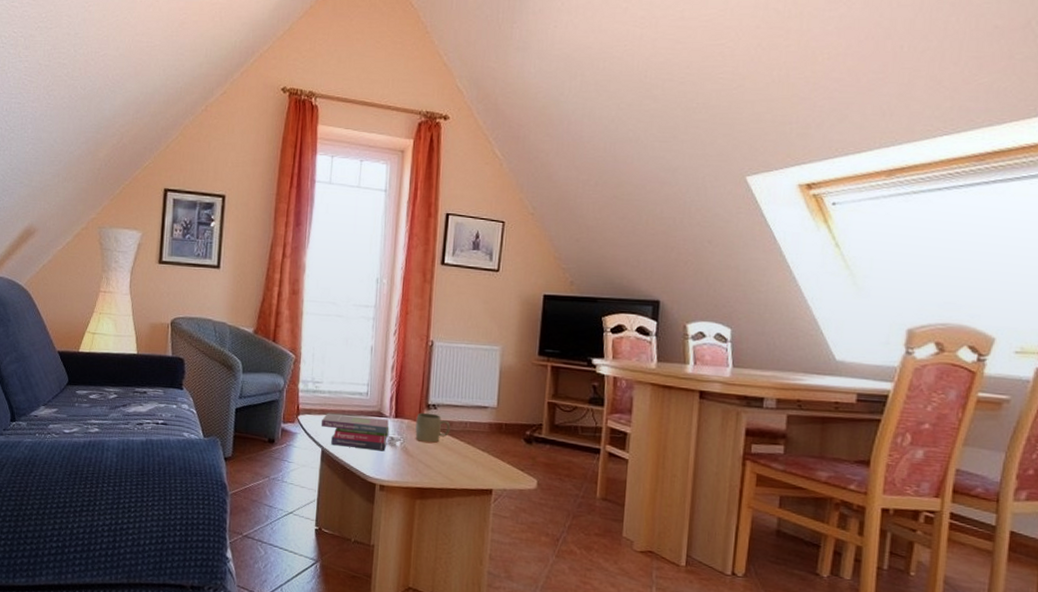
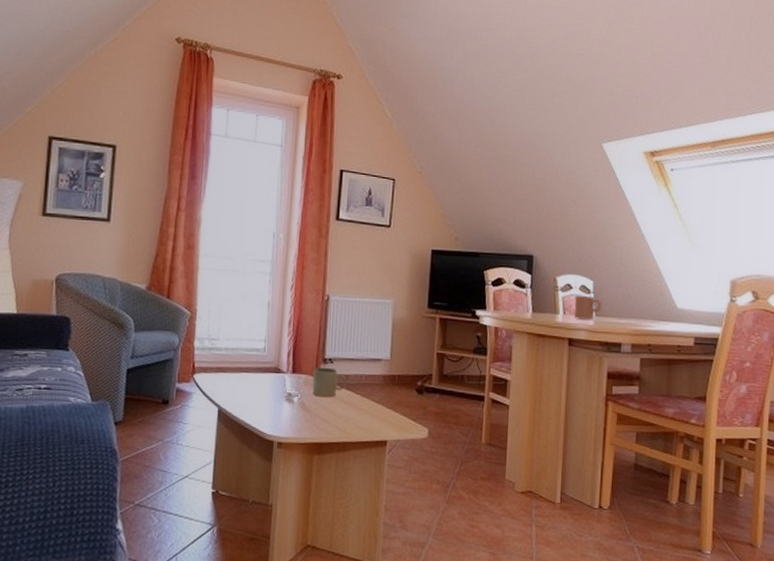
books: present [321,413,390,451] -> none [218,370,287,408]
cup: none [706,344,742,372] -> present [574,295,602,320]

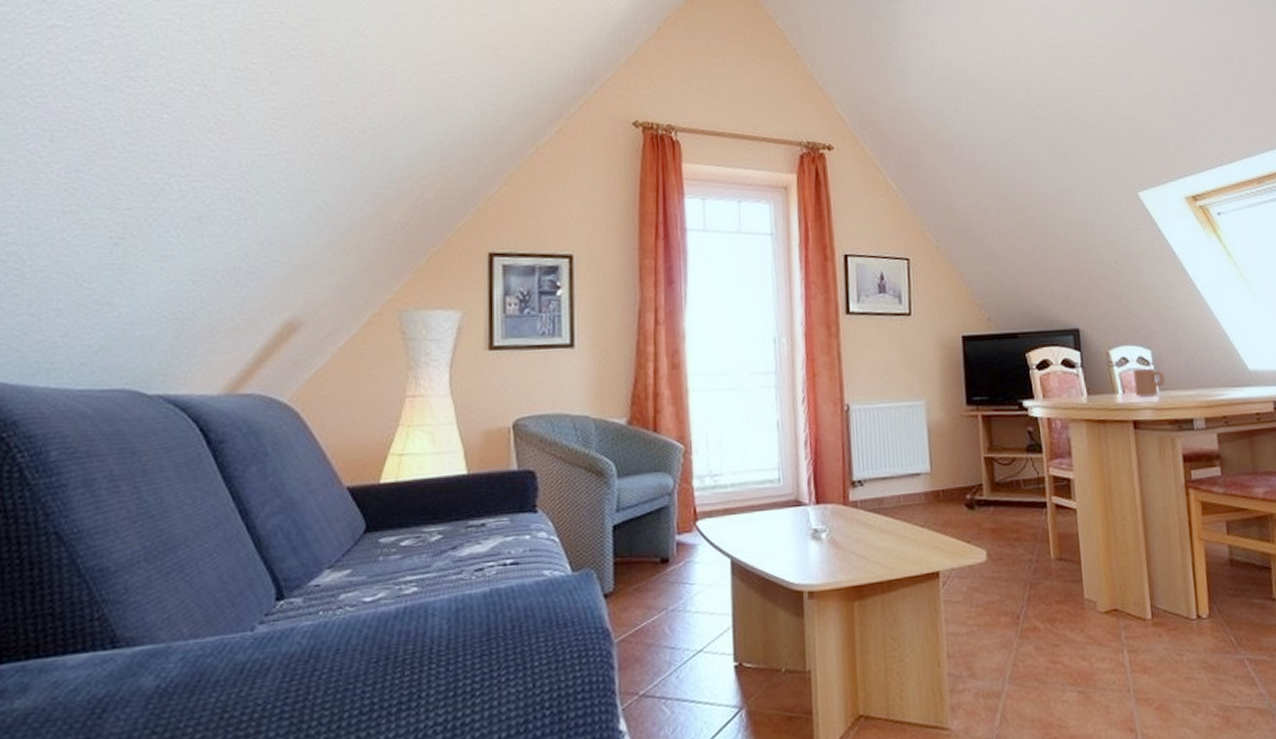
mug: present [312,367,347,398] -> none [841,491,883,530]

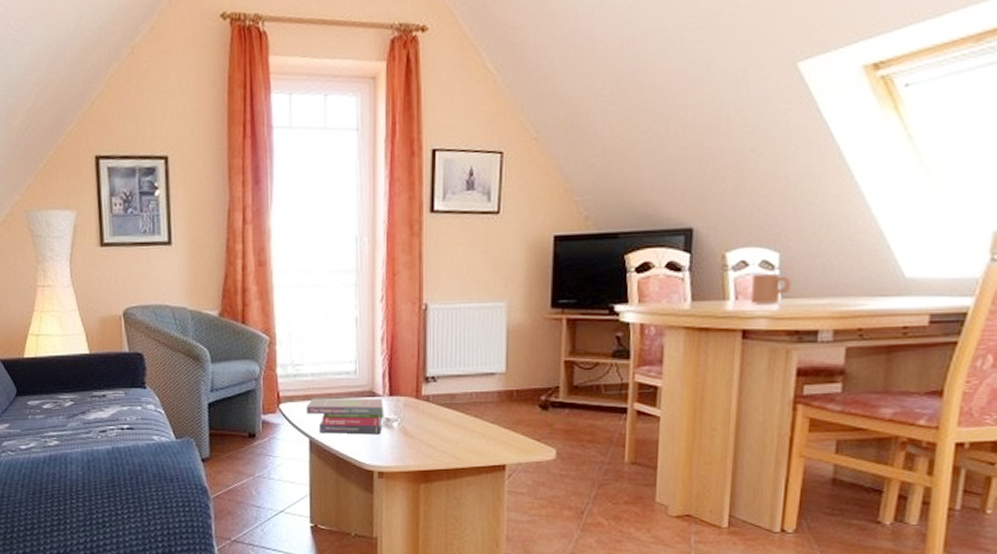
books: none [727,507,812,552] -> present [307,398,384,435]

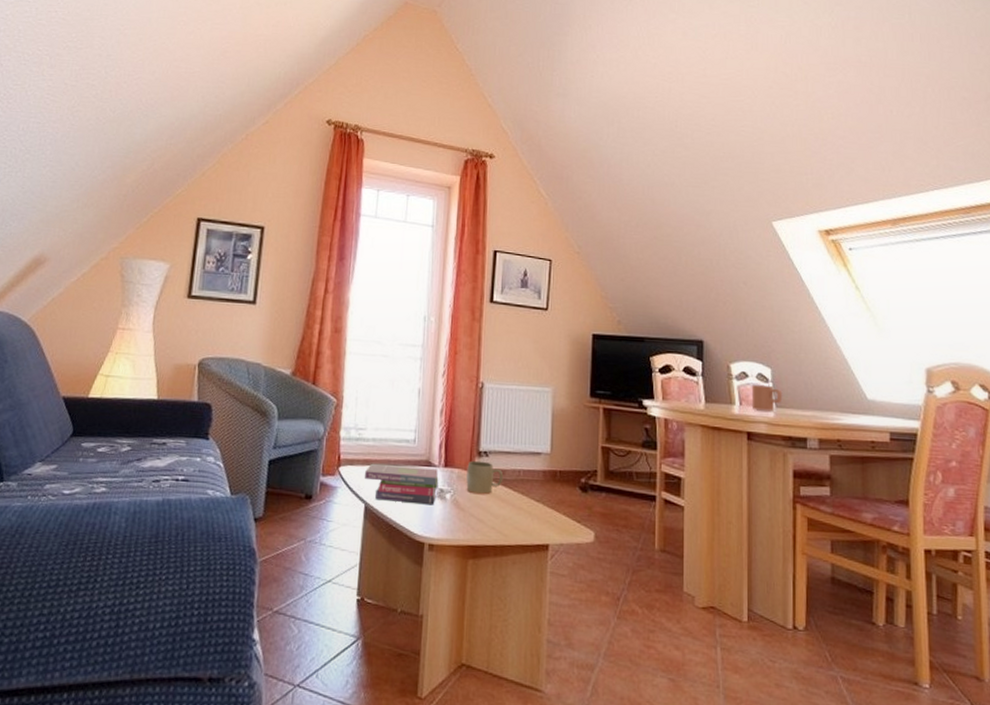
mug: none [414,386,454,421] -> present [466,460,504,495]

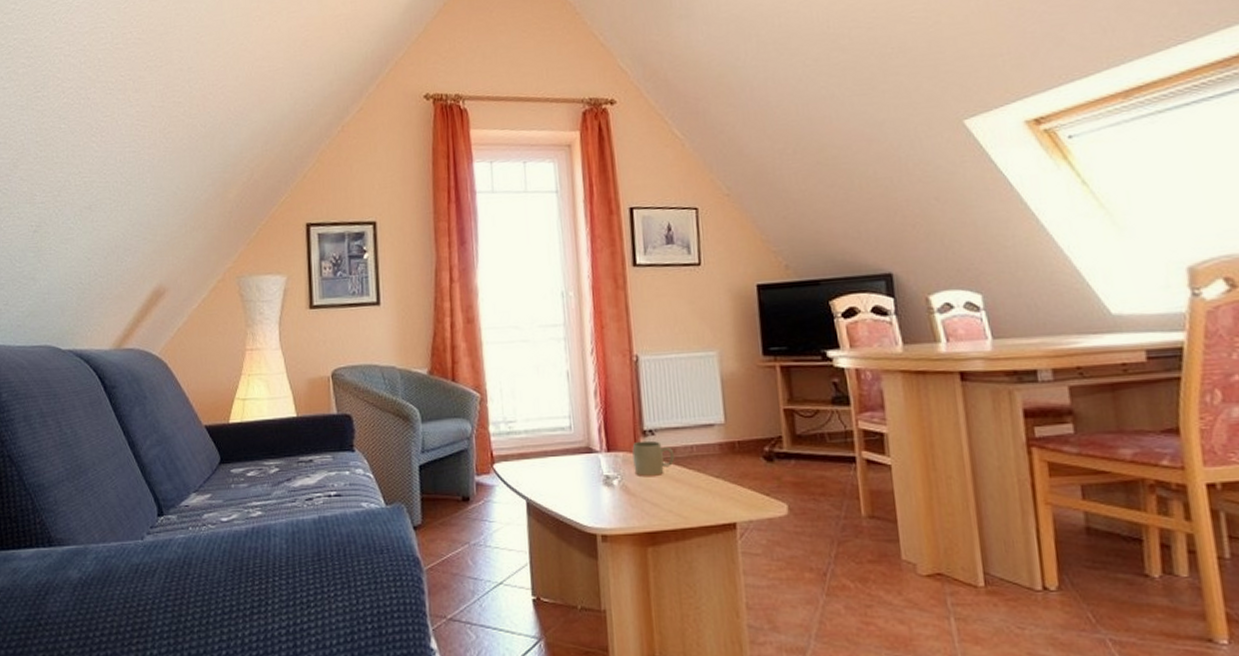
books: present [365,463,439,505] -> none [522,454,603,495]
cup: present [751,384,783,412] -> none [958,314,1001,346]

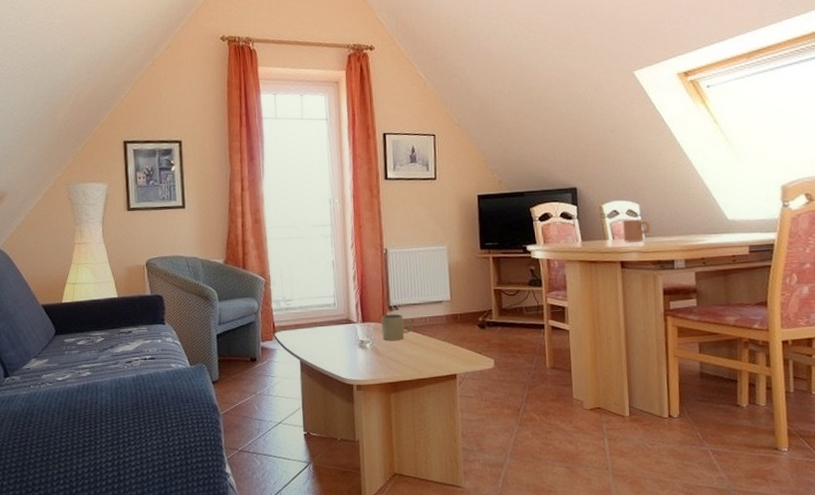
cup: none [958,314,1001,346] -> present [622,219,651,242]

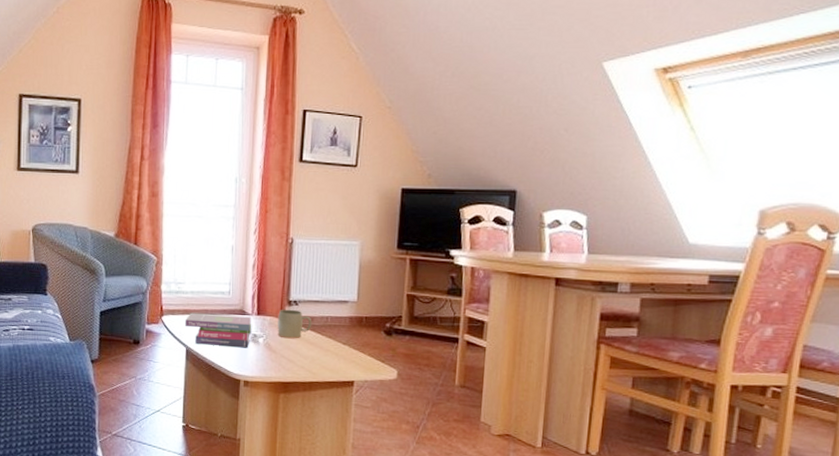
books: none [297,325,359,356] -> present [185,313,252,348]
cup: present [622,219,651,242] -> none [562,231,597,258]

